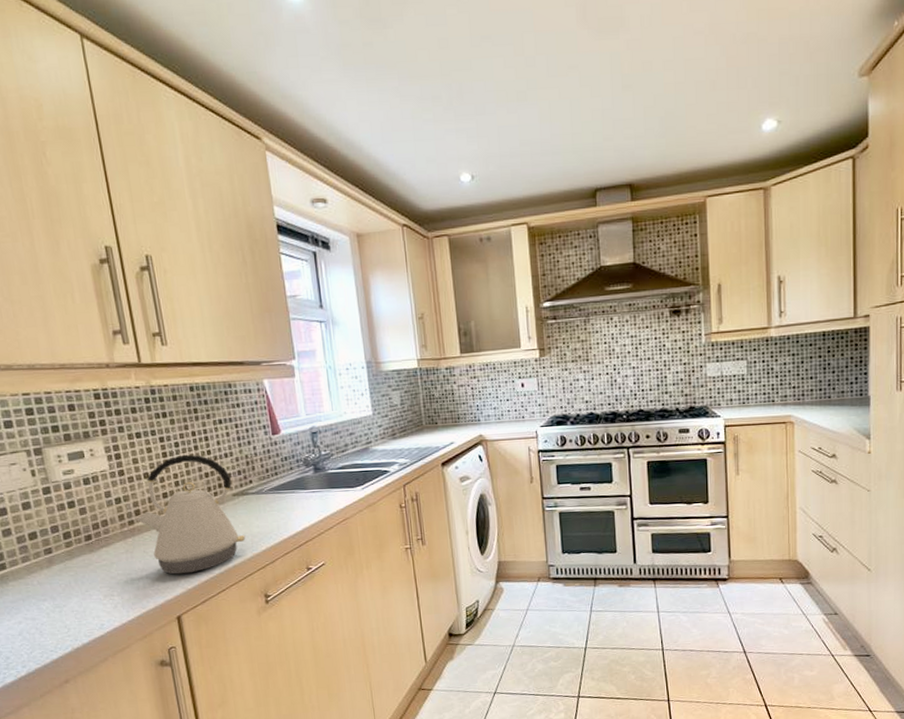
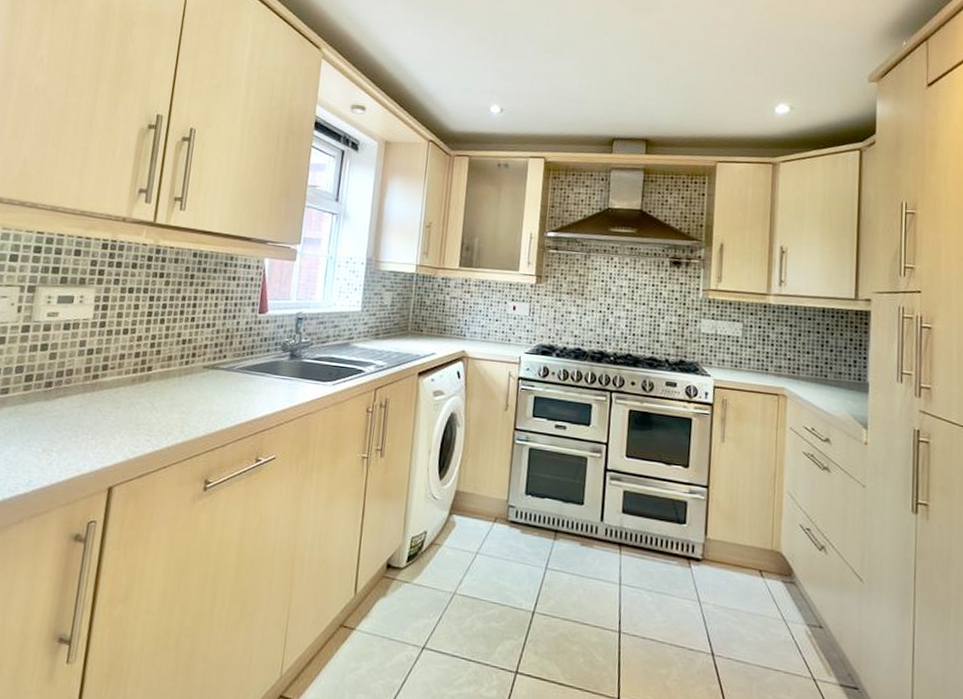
kettle: present [135,454,246,575] -> none [100,317,207,442]

